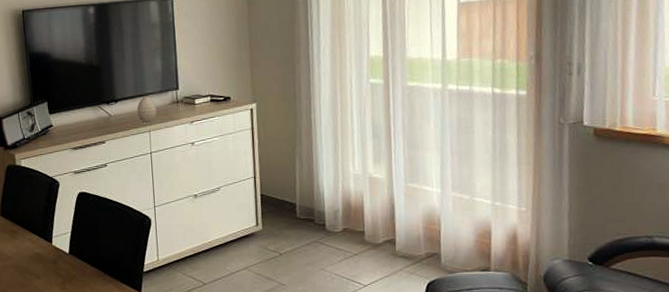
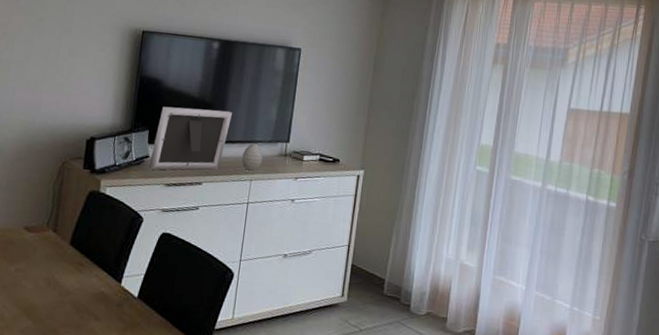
picture frame: none [54,70,120,137] -> present [148,106,232,170]

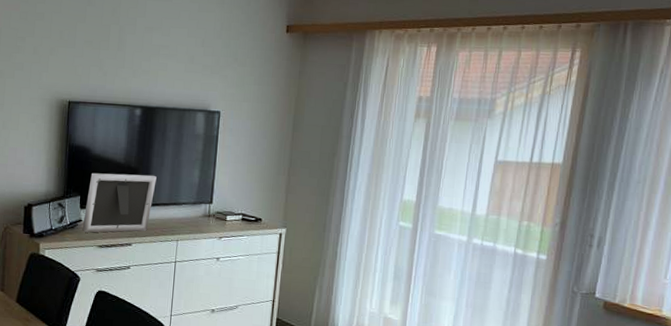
vase: present [241,143,263,171] -> none [167,205,188,232]

